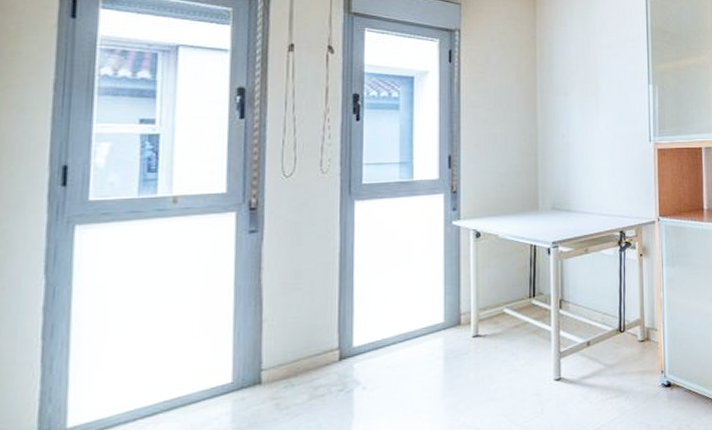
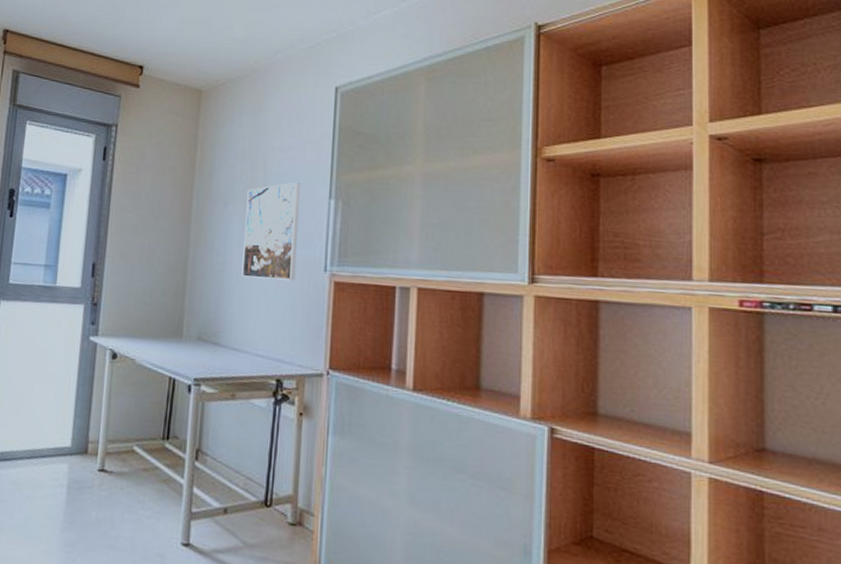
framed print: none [583,73,628,153] -> present [242,182,301,281]

